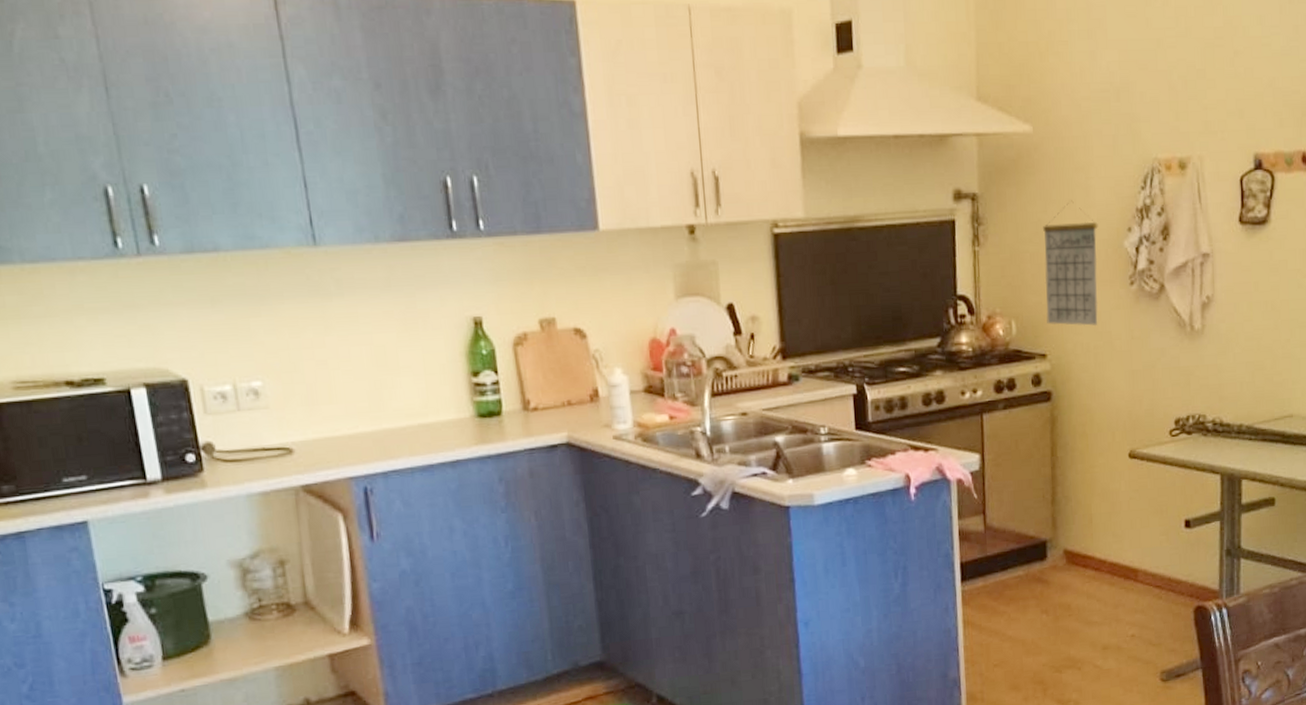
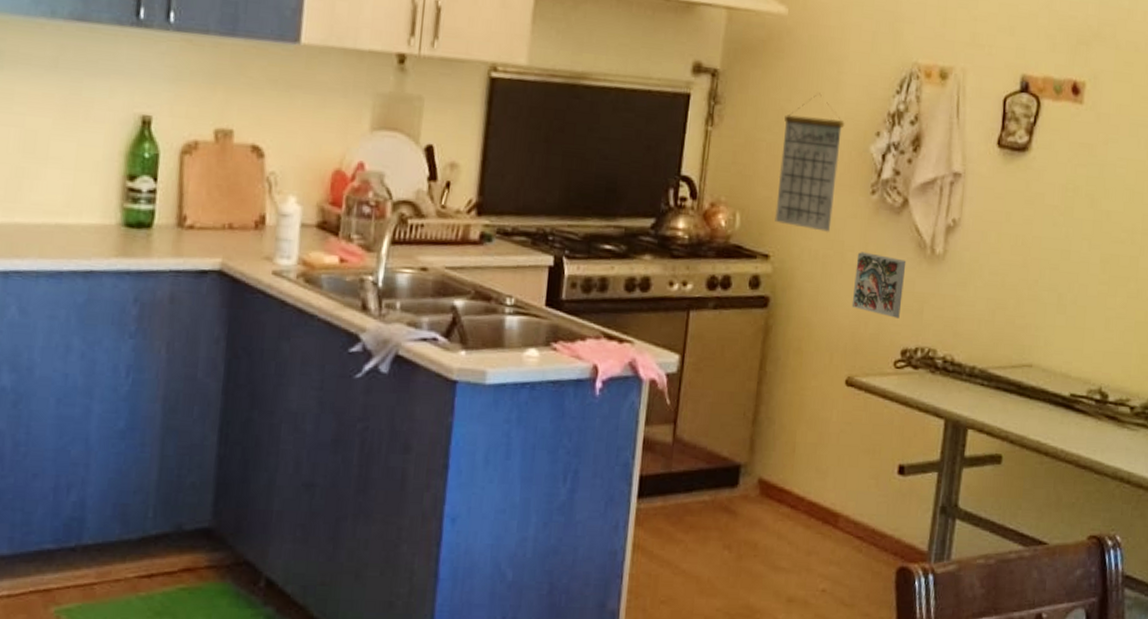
decorative tile: none [1124,338,1170,393] -> present [851,252,907,318]

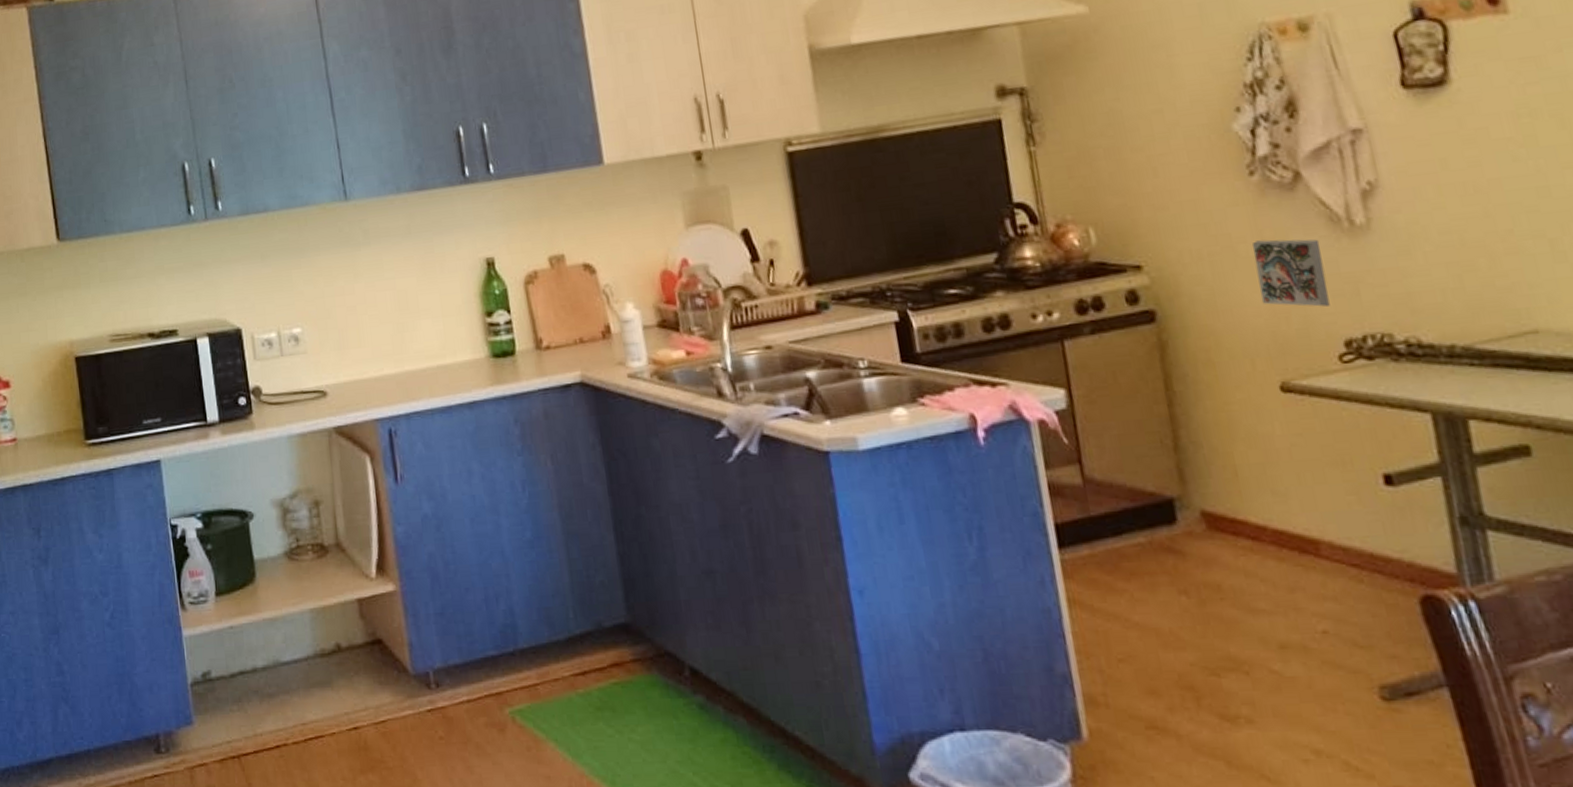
calendar: present [775,93,845,232] -> none [1117,83,1210,230]

